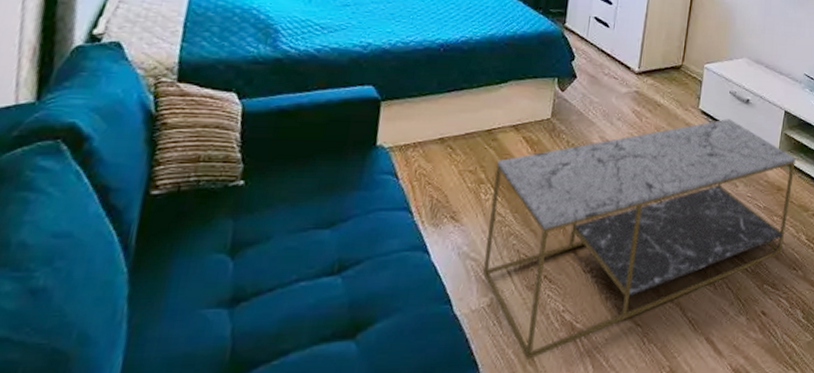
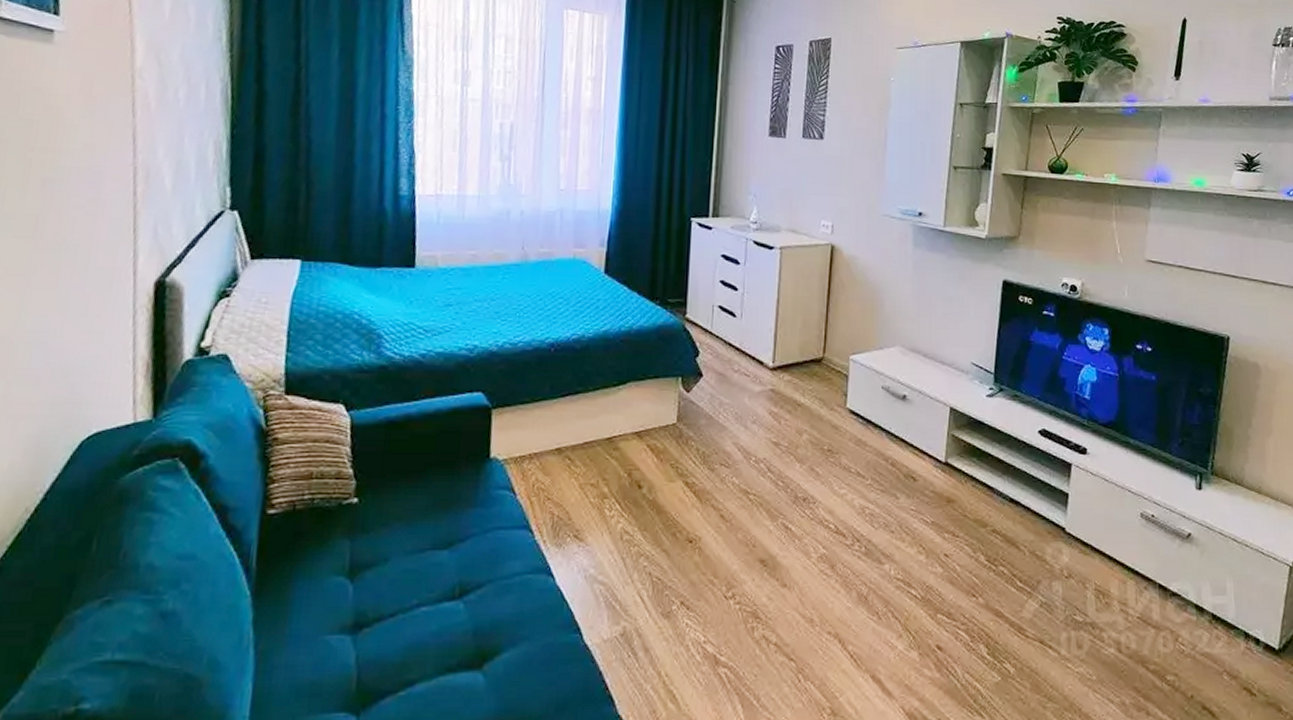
coffee table: present [483,119,796,361] -> none [613,419,967,698]

